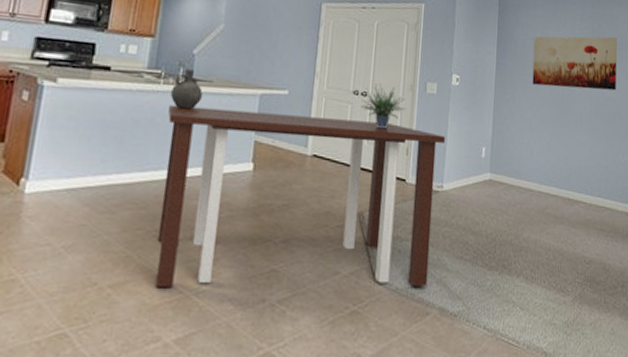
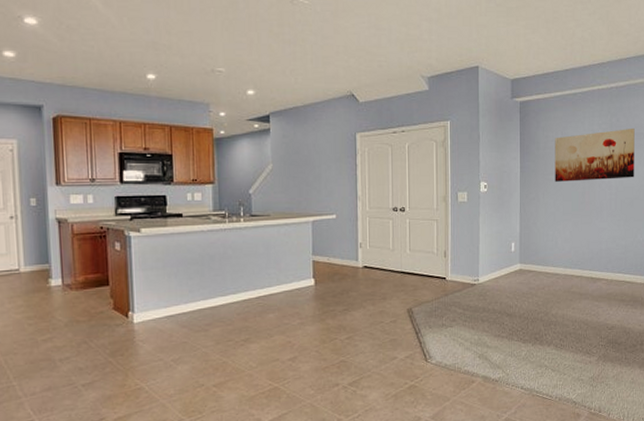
dining table: present [155,104,445,287] -> none [236,232,477,382]
ceramic jug: present [171,69,203,110] -> none [236,207,263,241]
potted plant: present [360,82,406,129] -> none [400,198,441,238]

